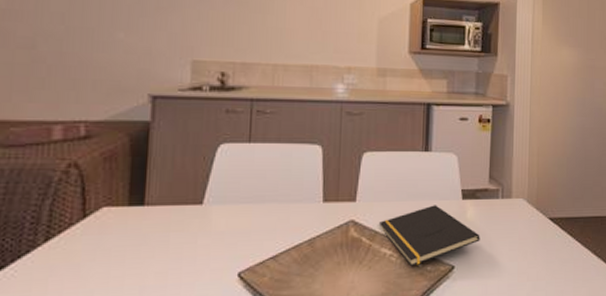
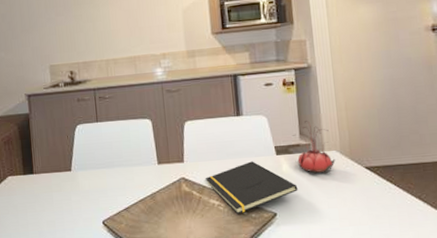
flower: none [481,164,521,223] -> present [293,121,335,174]

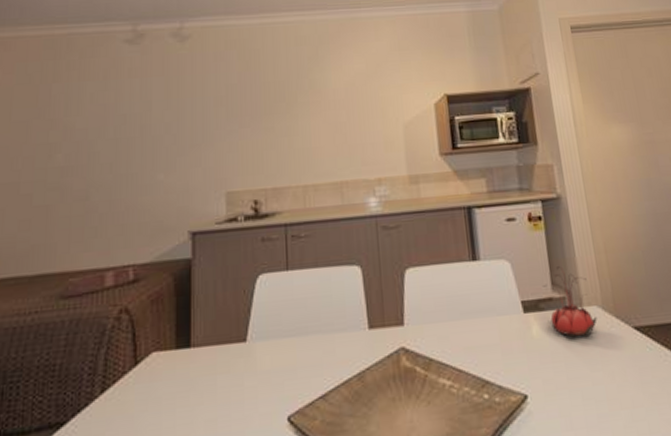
notepad: present [205,161,298,215] -> none [432,322,553,399]

